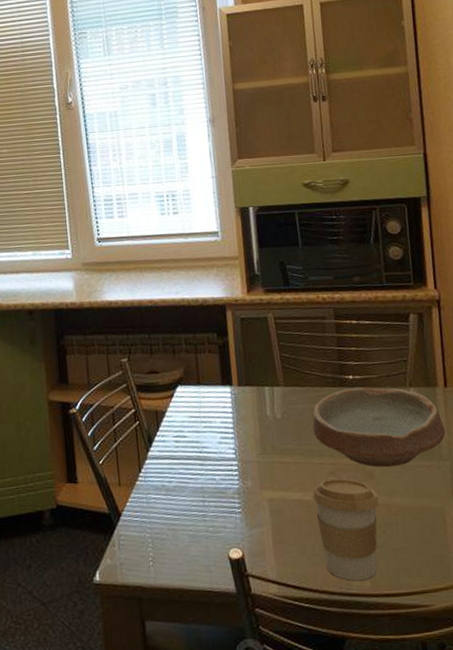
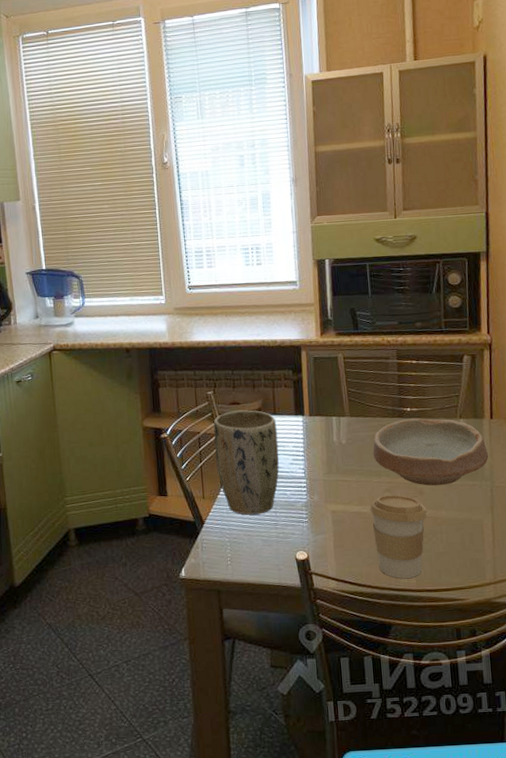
plant pot: none [129,380,206,505] -> present [213,410,279,515]

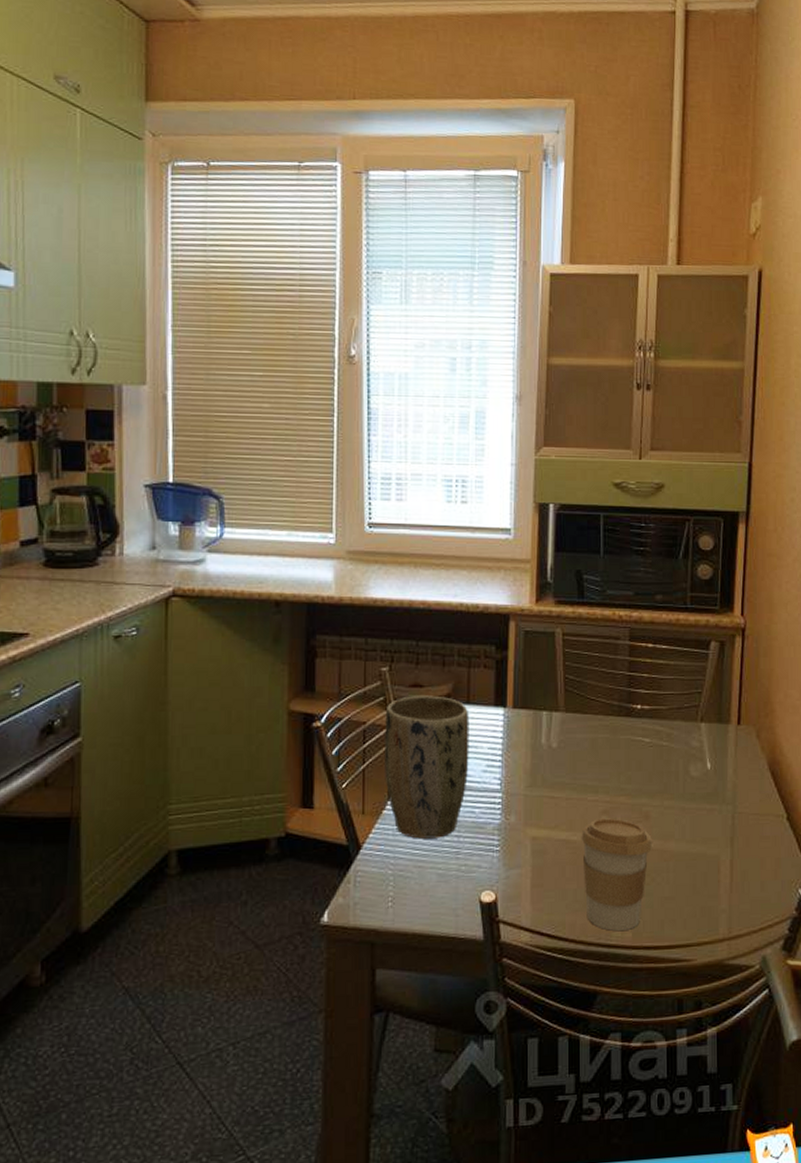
bowl: present [373,418,489,486] -> none [590,719,733,809]

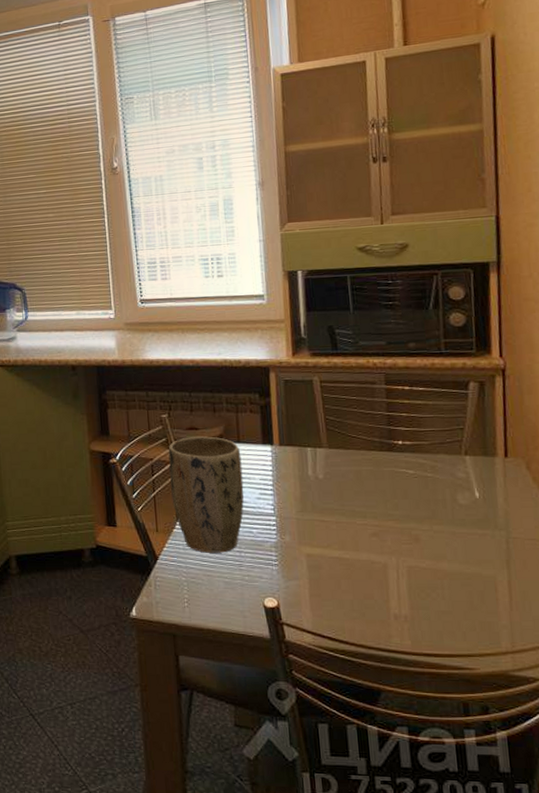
coffee cup: present [581,818,652,931] -> none [353,540,424,638]

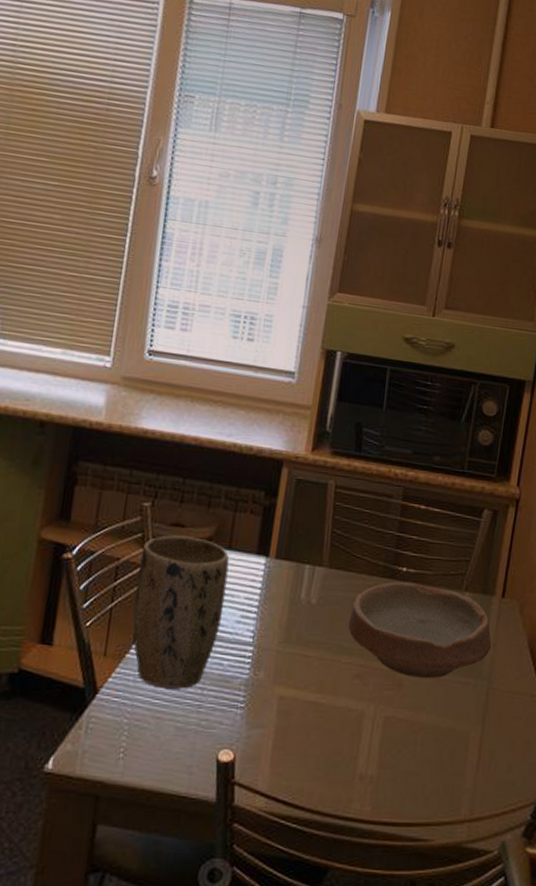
bowl: none [356,453,503,533] -> present [348,582,492,679]

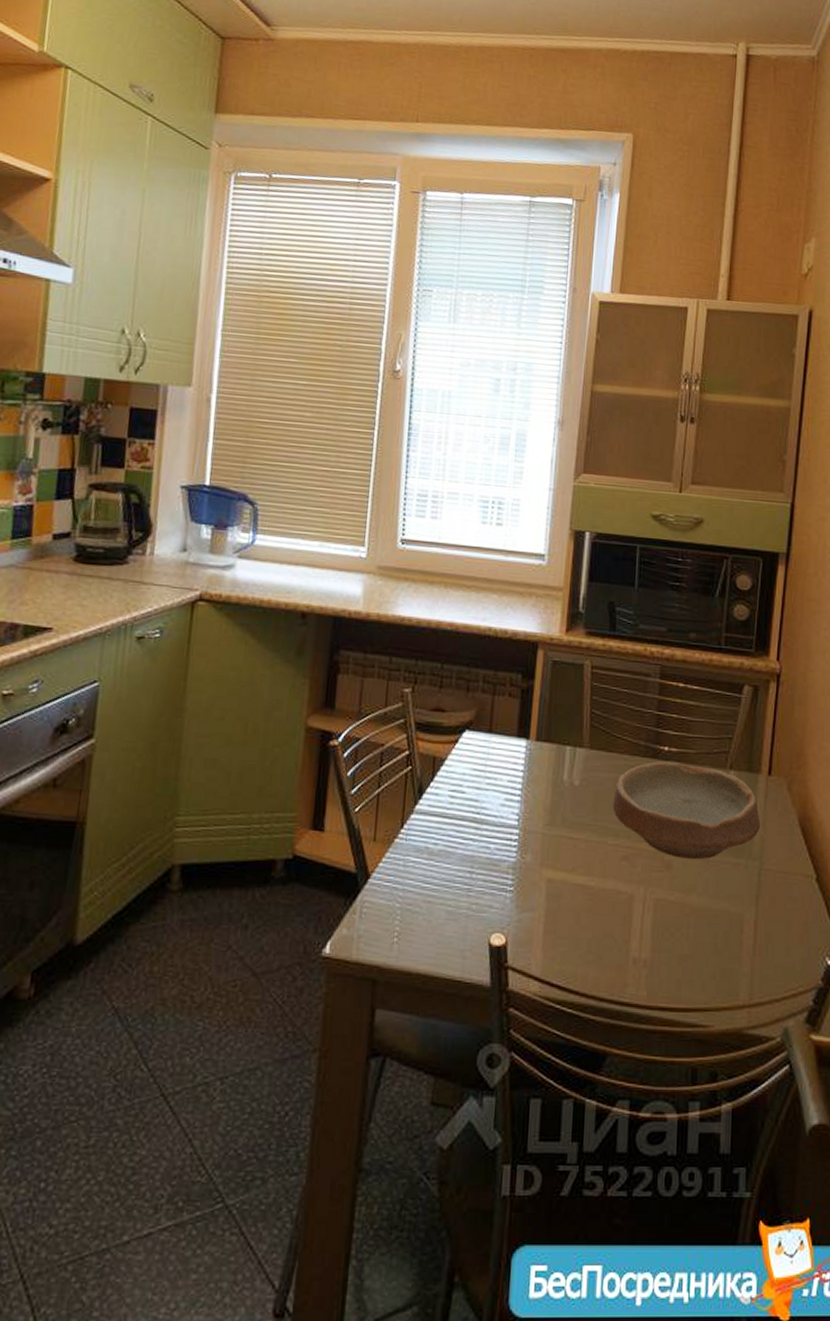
plant pot: present [133,535,230,689] -> none [400,720,491,873]

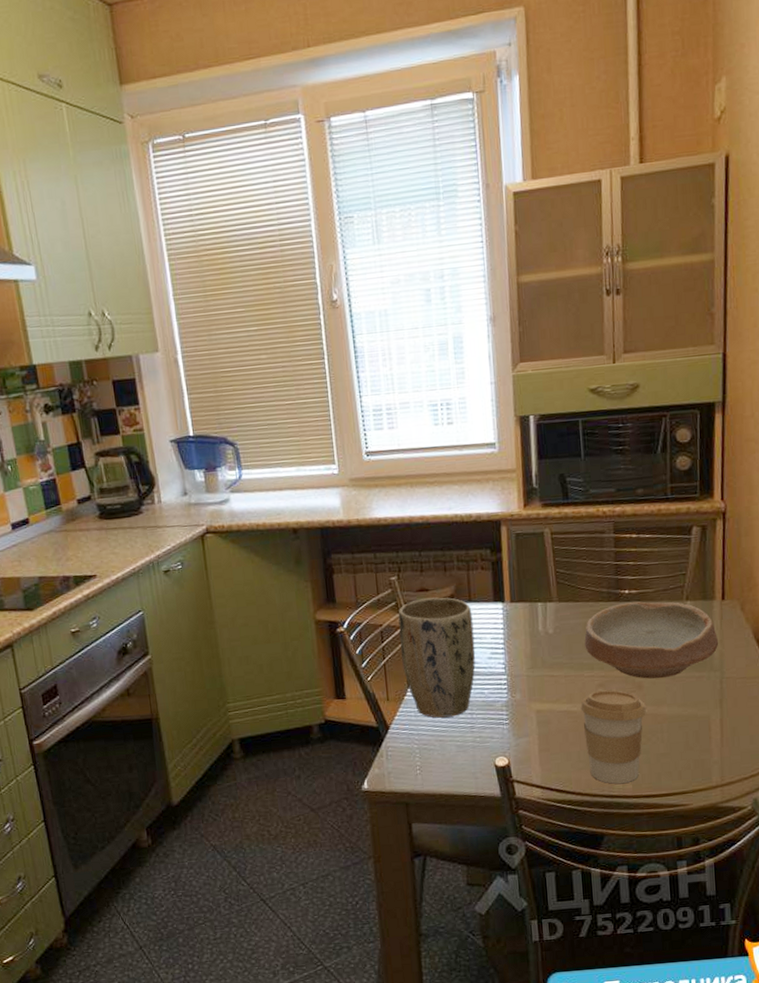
plant pot: none [400,720,491,873] -> present [398,597,476,718]
coffee cup: none [598,864,673,988] -> present [580,690,646,784]

